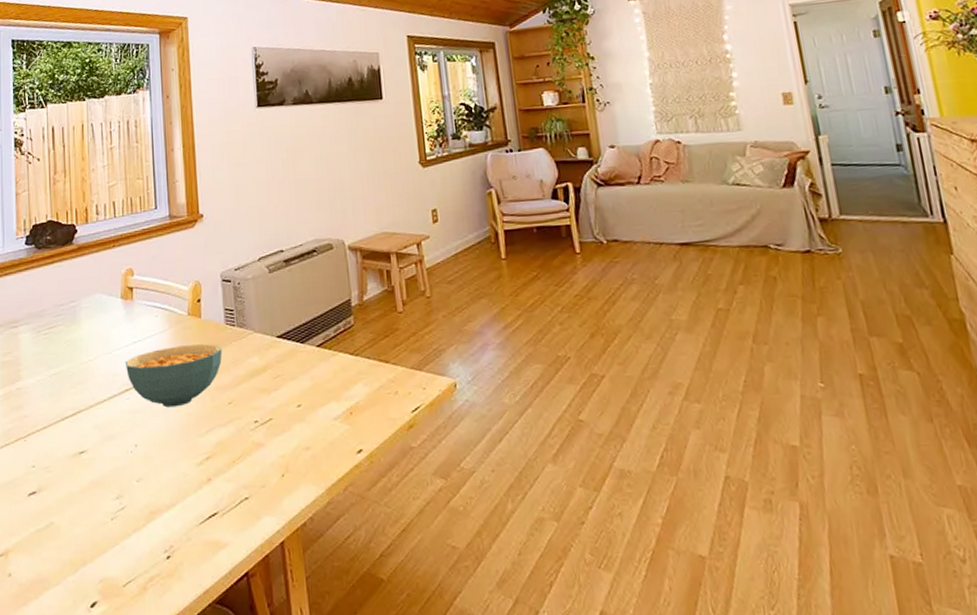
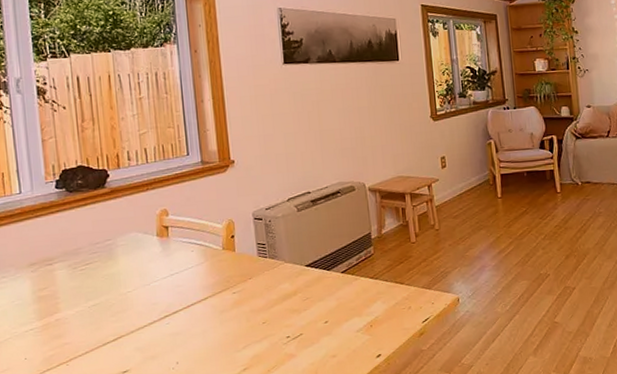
cereal bowl: present [124,344,223,408] -> none [163,274,256,330]

